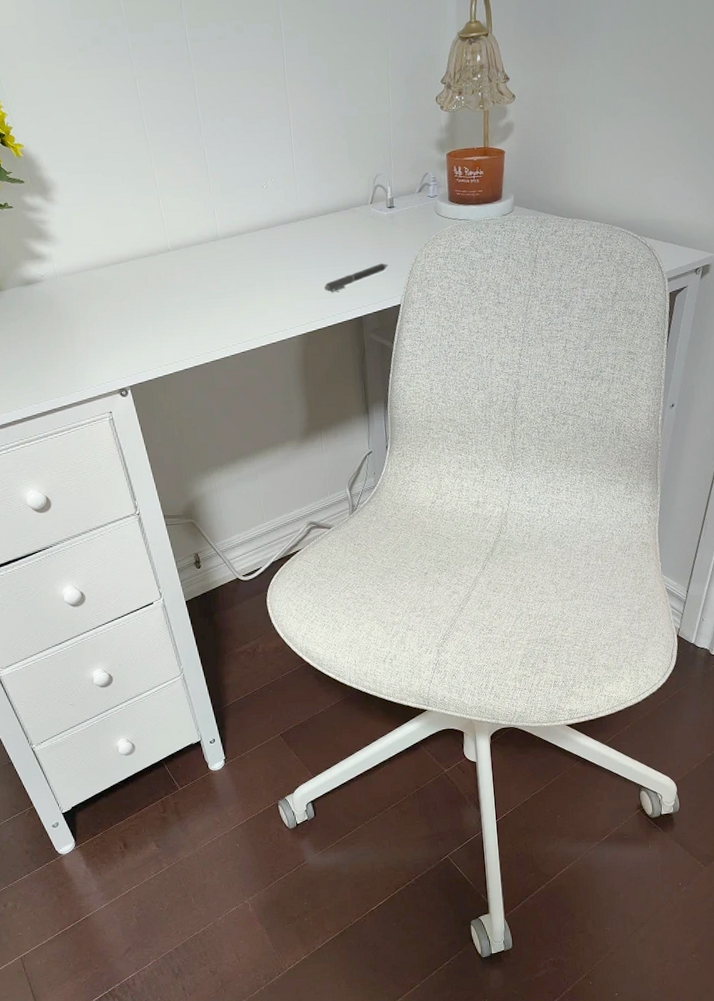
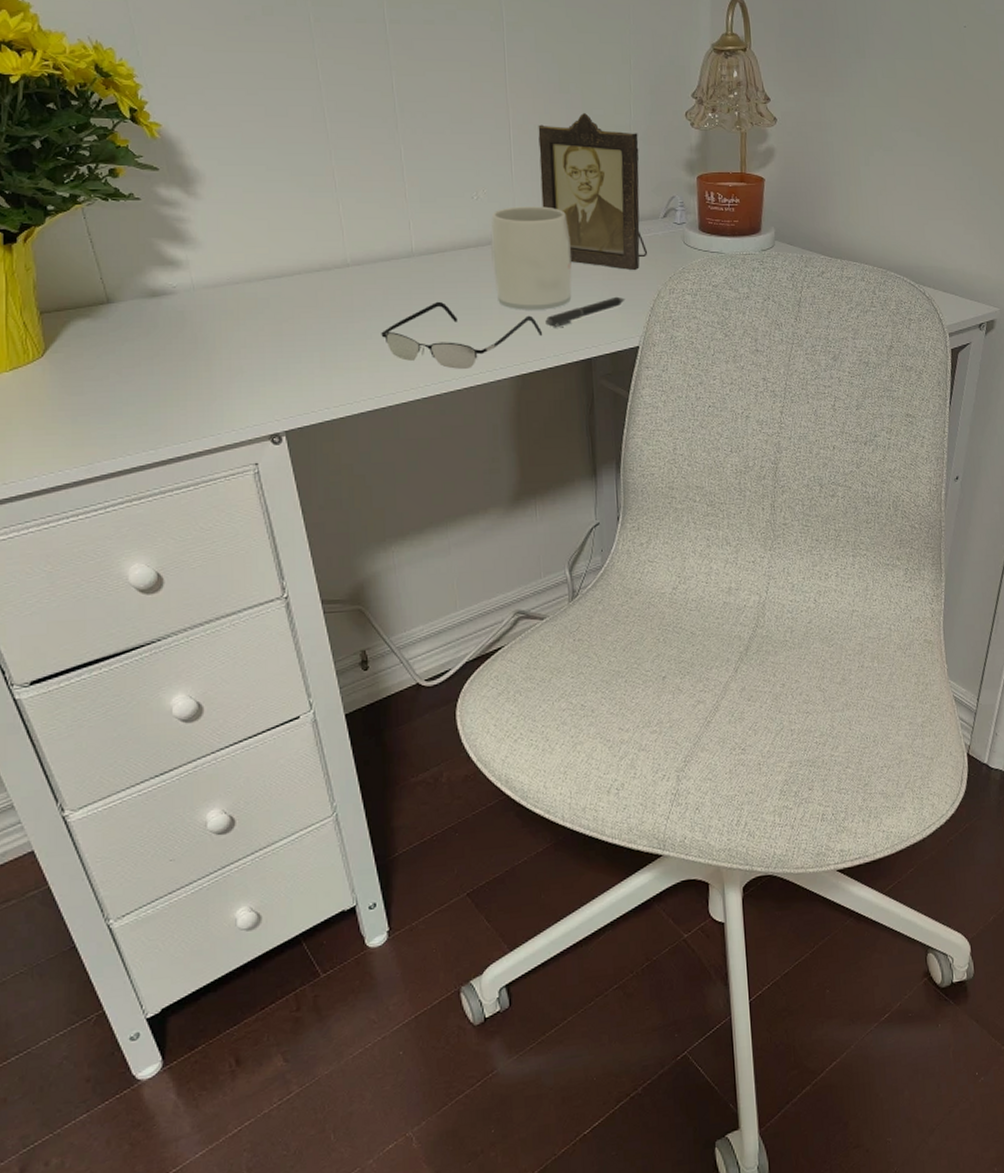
eyeglasses: none [197,275,323,331] -> present [381,301,543,369]
mug: none [278,190,345,279] -> present [490,206,572,310]
photo frame: none [313,105,406,241] -> present [538,112,647,271]

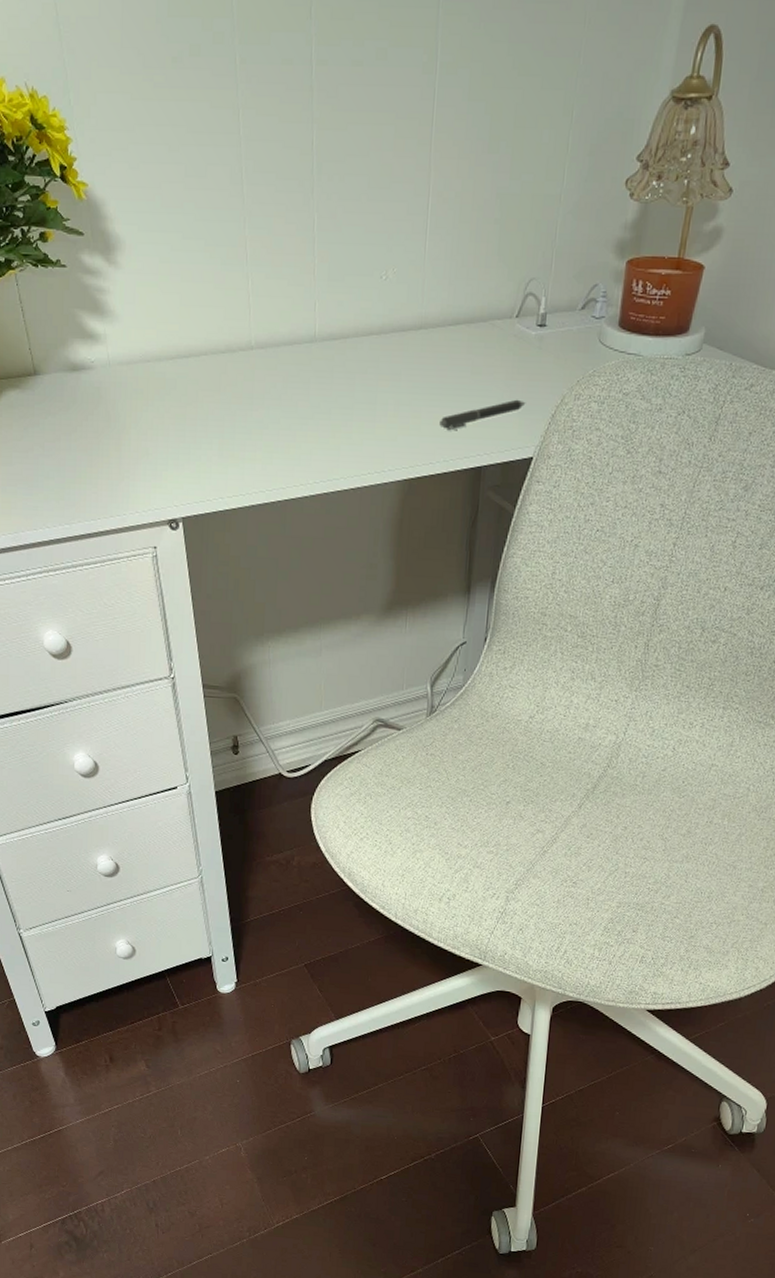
eyeglasses: present [381,301,543,369] -> none [277,393,436,468]
mug: present [490,206,572,310] -> none [393,289,478,410]
photo frame: present [538,112,647,271] -> none [452,177,568,371]

